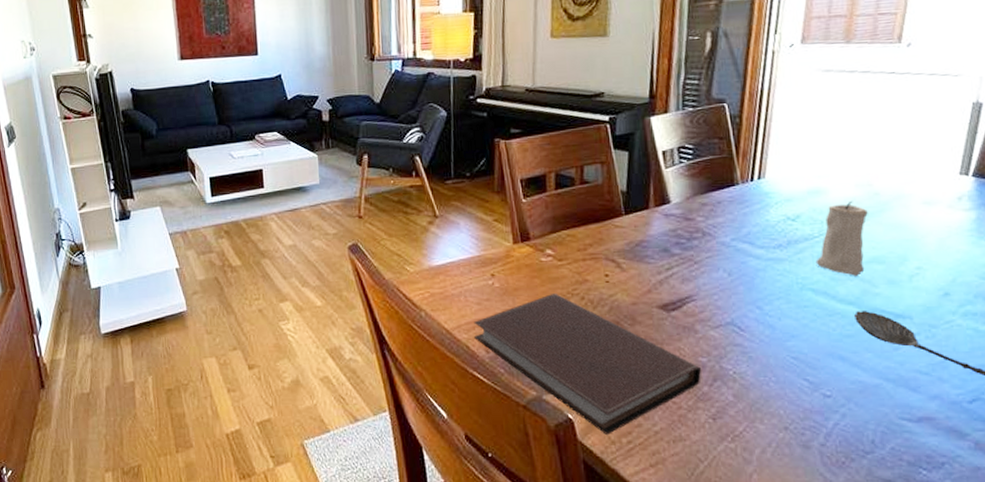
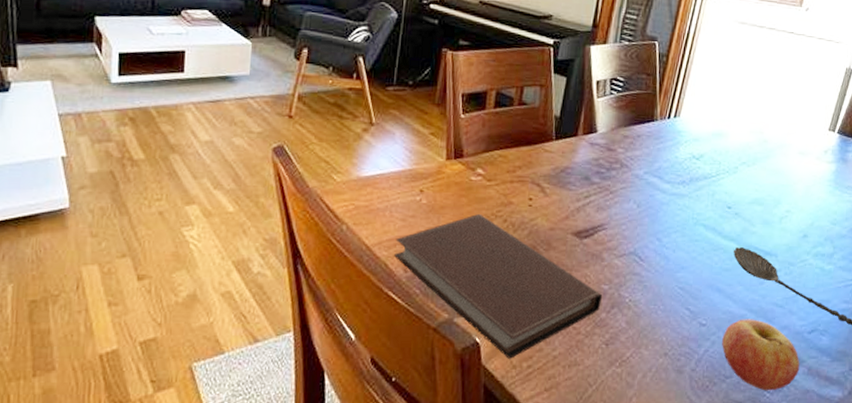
candle: present [815,200,868,276] -> none [710,145,757,215]
fruit: none [854,388,963,468] -> present [722,319,800,391]

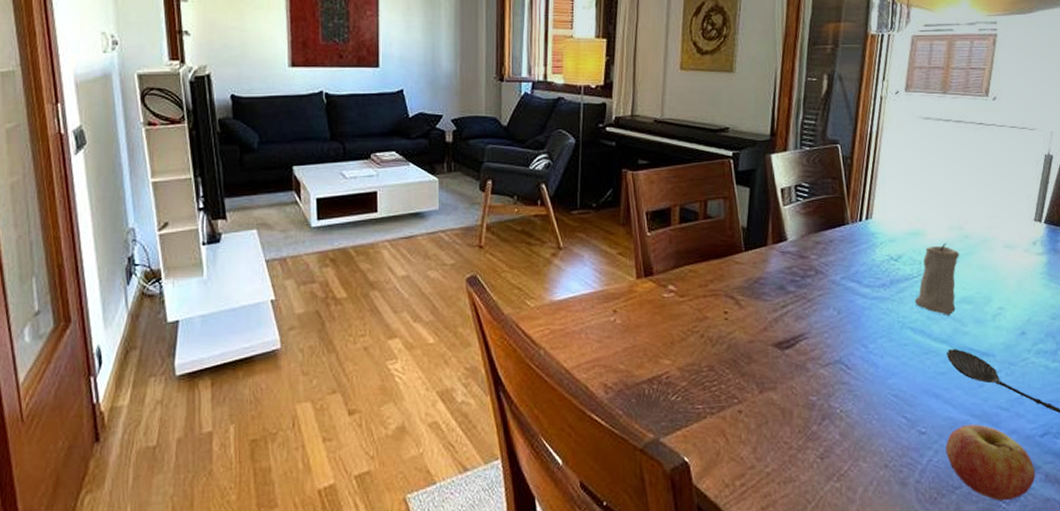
notebook: present [394,214,602,359] -> none [593,331,811,478]
candle: none [710,145,757,215] -> present [914,242,959,315]

